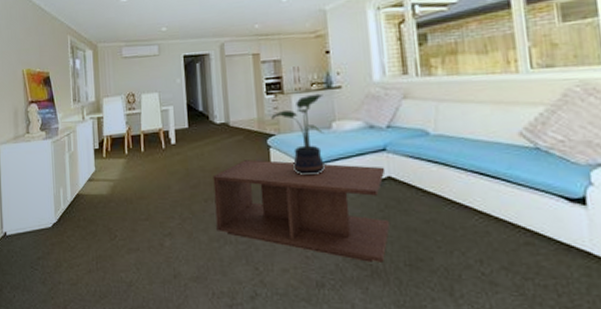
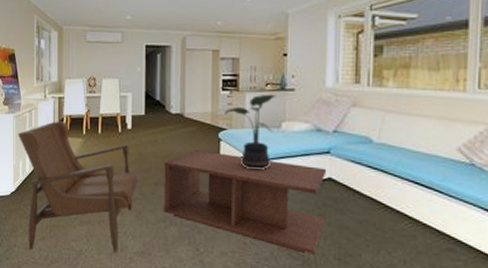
armchair: none [56,142,187,285] -> present [18,121,138,252]

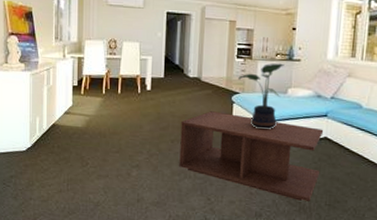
armchair: present [18,121,138,252] -> none [34,80,156,203]

